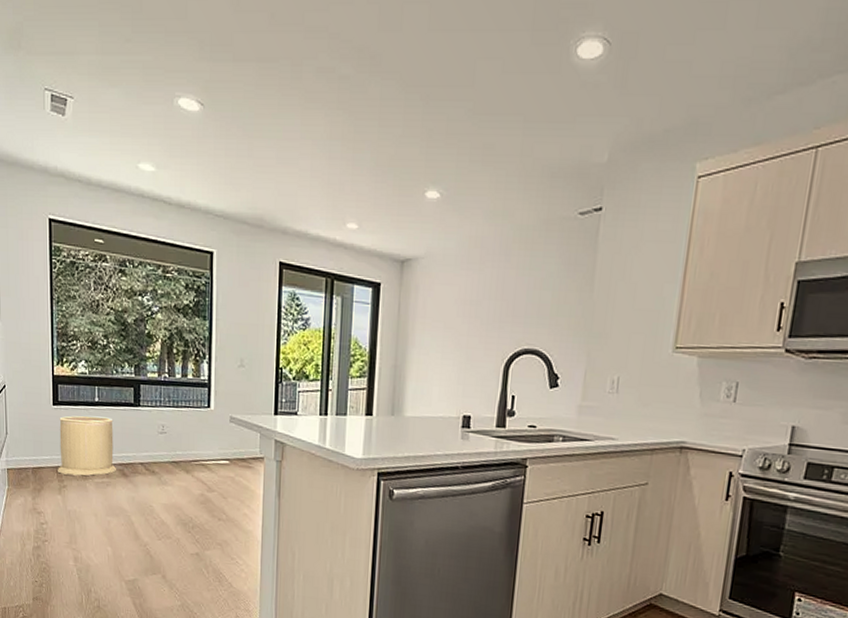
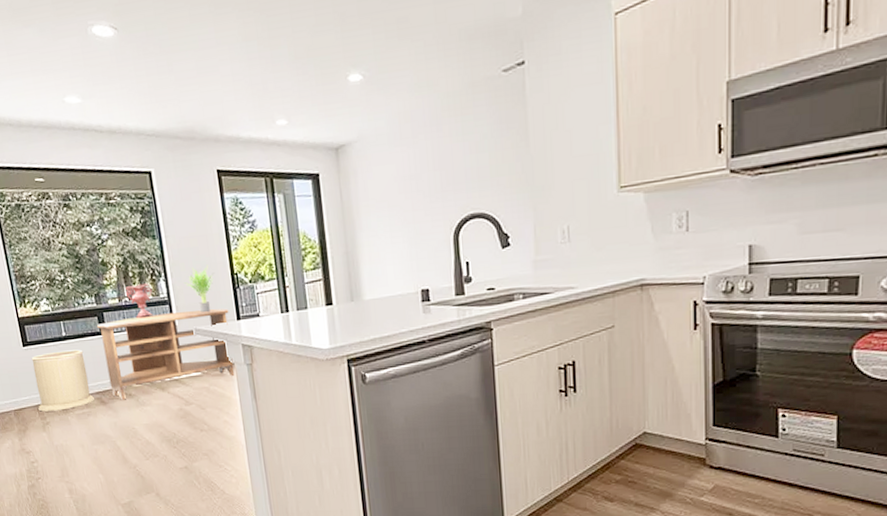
tv stand: none [131,394,267,476] -> present [96,308,235,400]
decorative urn: none [167,362,193,397] -> present [125,283,153,319]
potted plant: none [228,354,258,403] -> present [185,264,213,313]

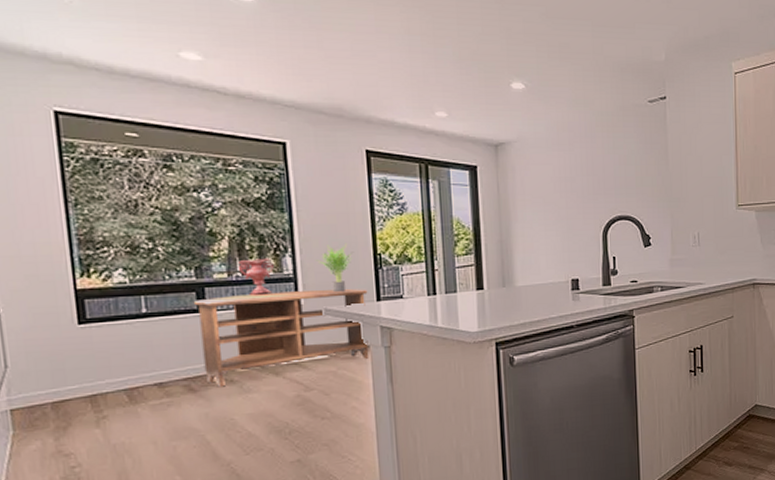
trash can: present [31,349,94,412] -> none [89,329,180,404]

